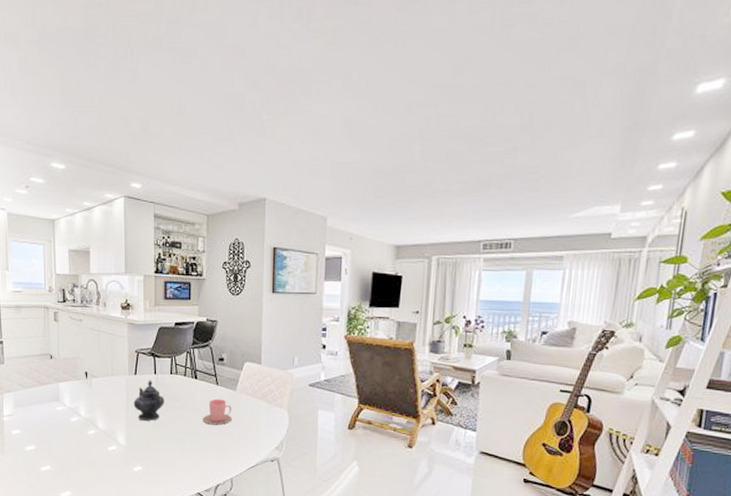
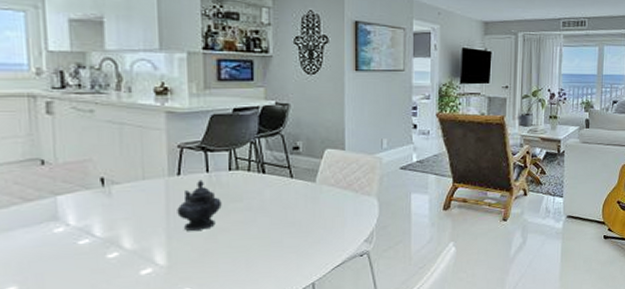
cup: present [202,398,232,425] -> none [273,193,311,225]

